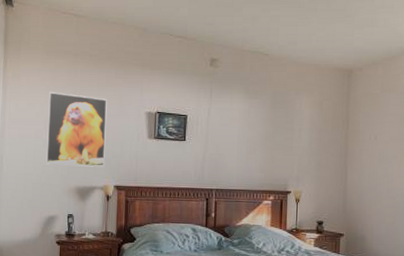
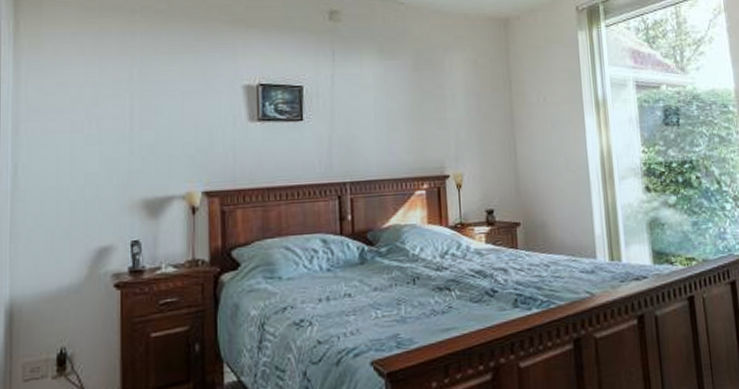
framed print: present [46,91,107,167] -> none [92,64,186,170]

